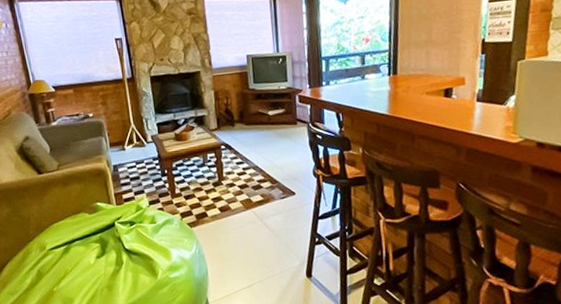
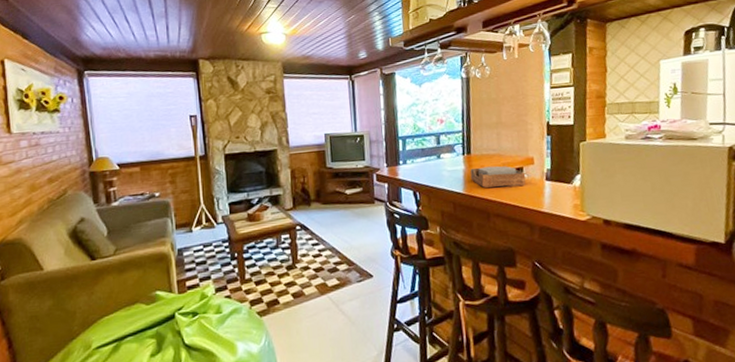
napkin holder: none [395,86,455,110] -> present [469,165,526,188]

